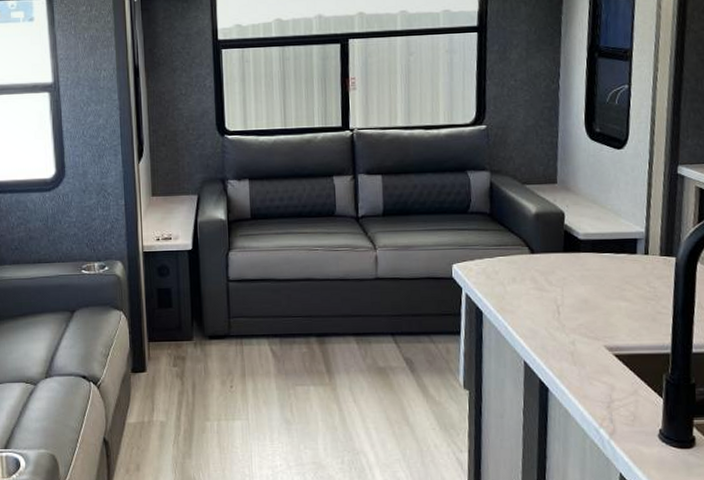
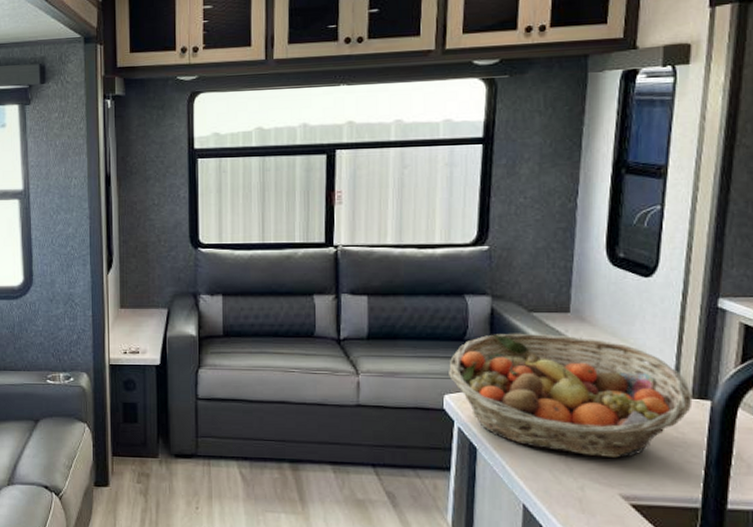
fruit basket: none [456,204,661,313] -> present [449,333,693,458]

